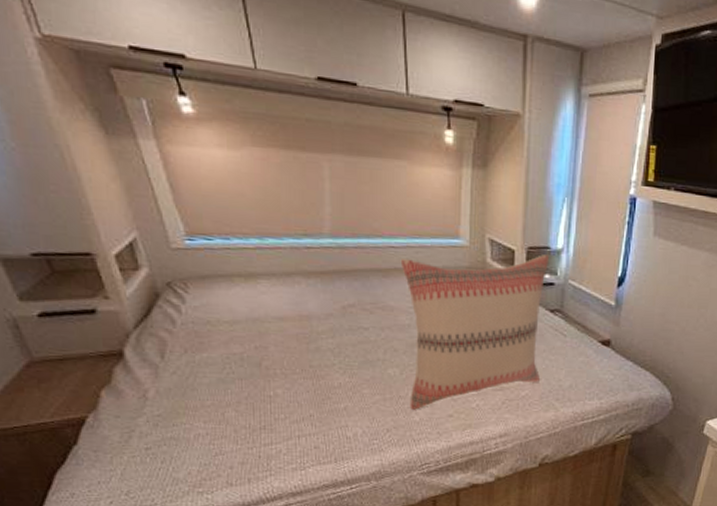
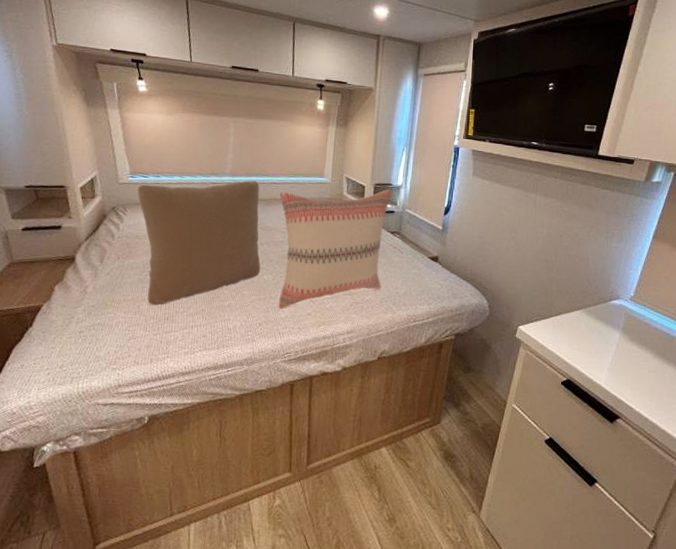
pillow: none [199,244,383,411] -> present [137,180,261,305]

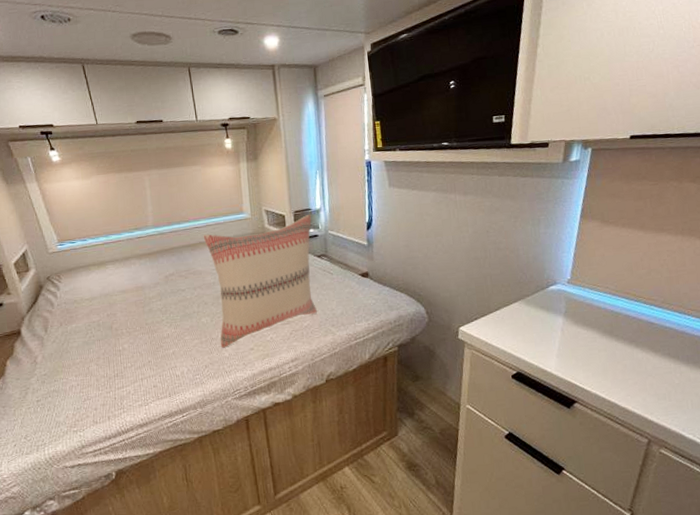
pillow: present [137,180,261,305] -> none [67,228,198,364]

